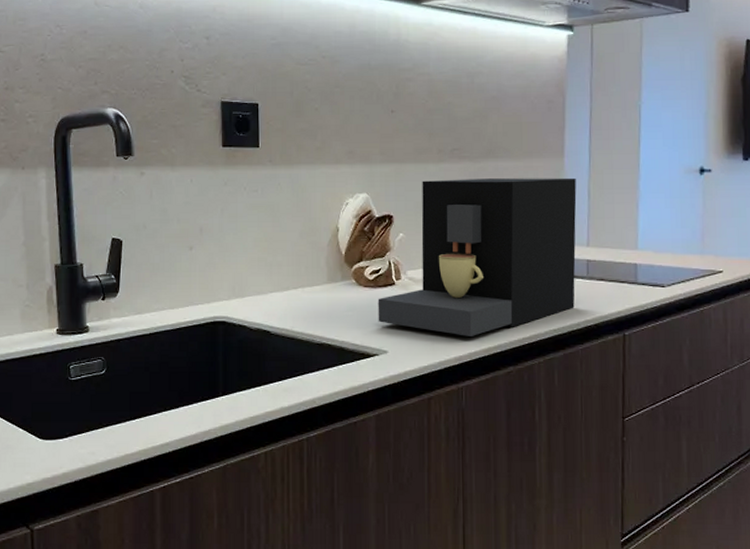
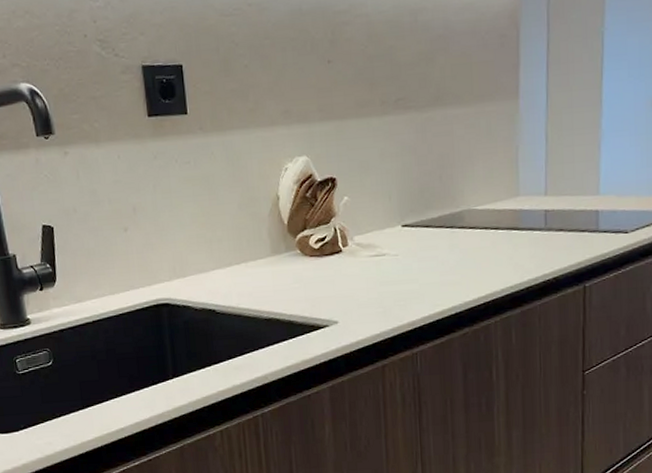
coffee maker: present [378,177,577,336] -> none [325,121,533,301]

